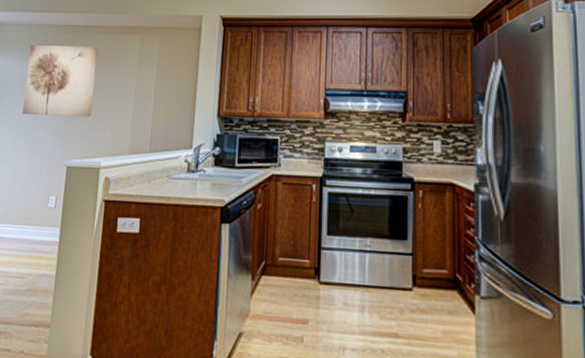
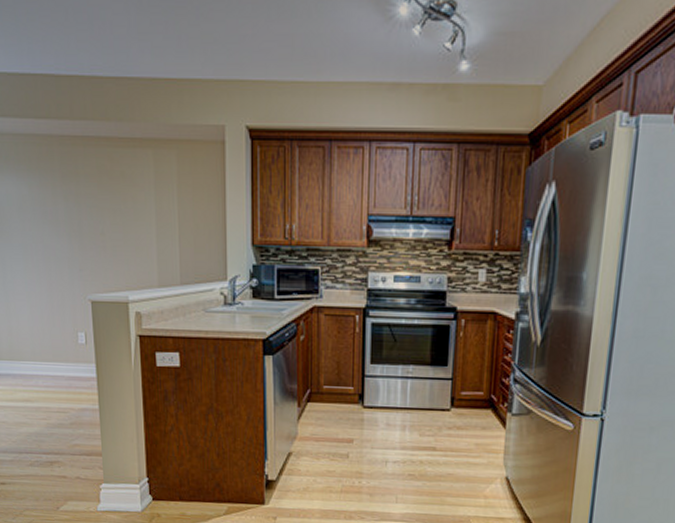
wall art: present [22,45,99,117] -> none [20,161,109,247]

